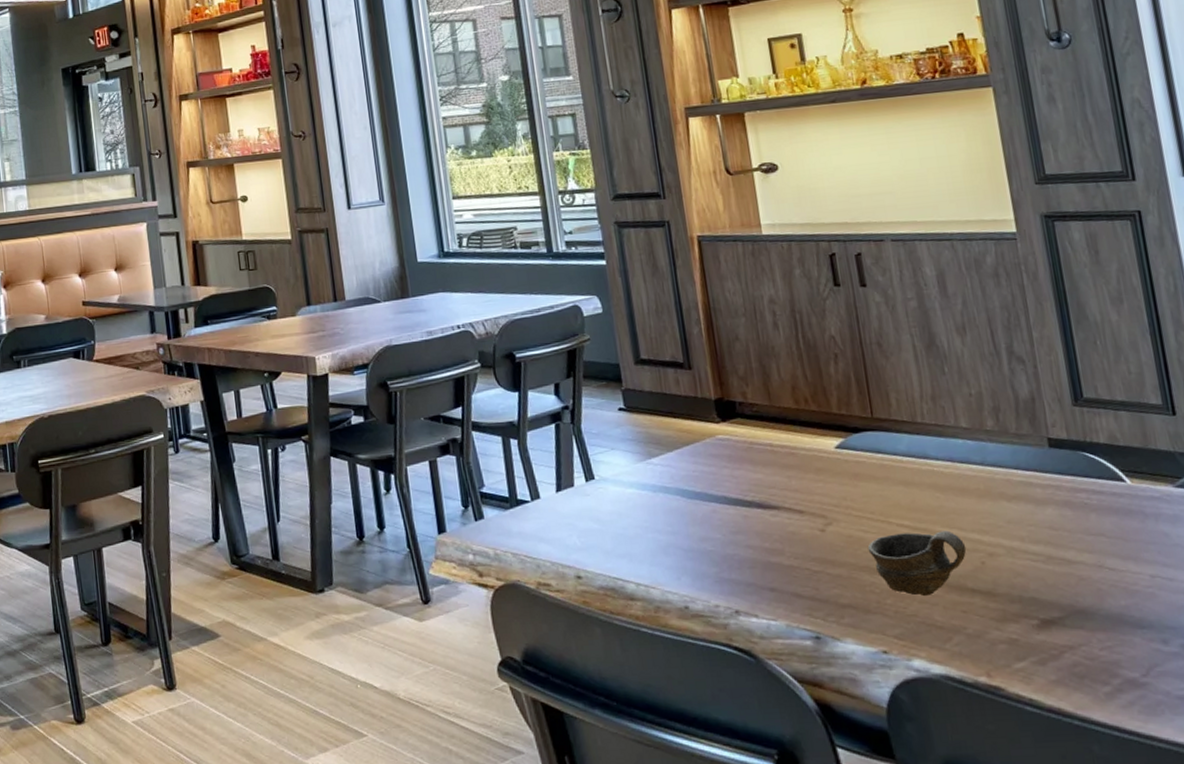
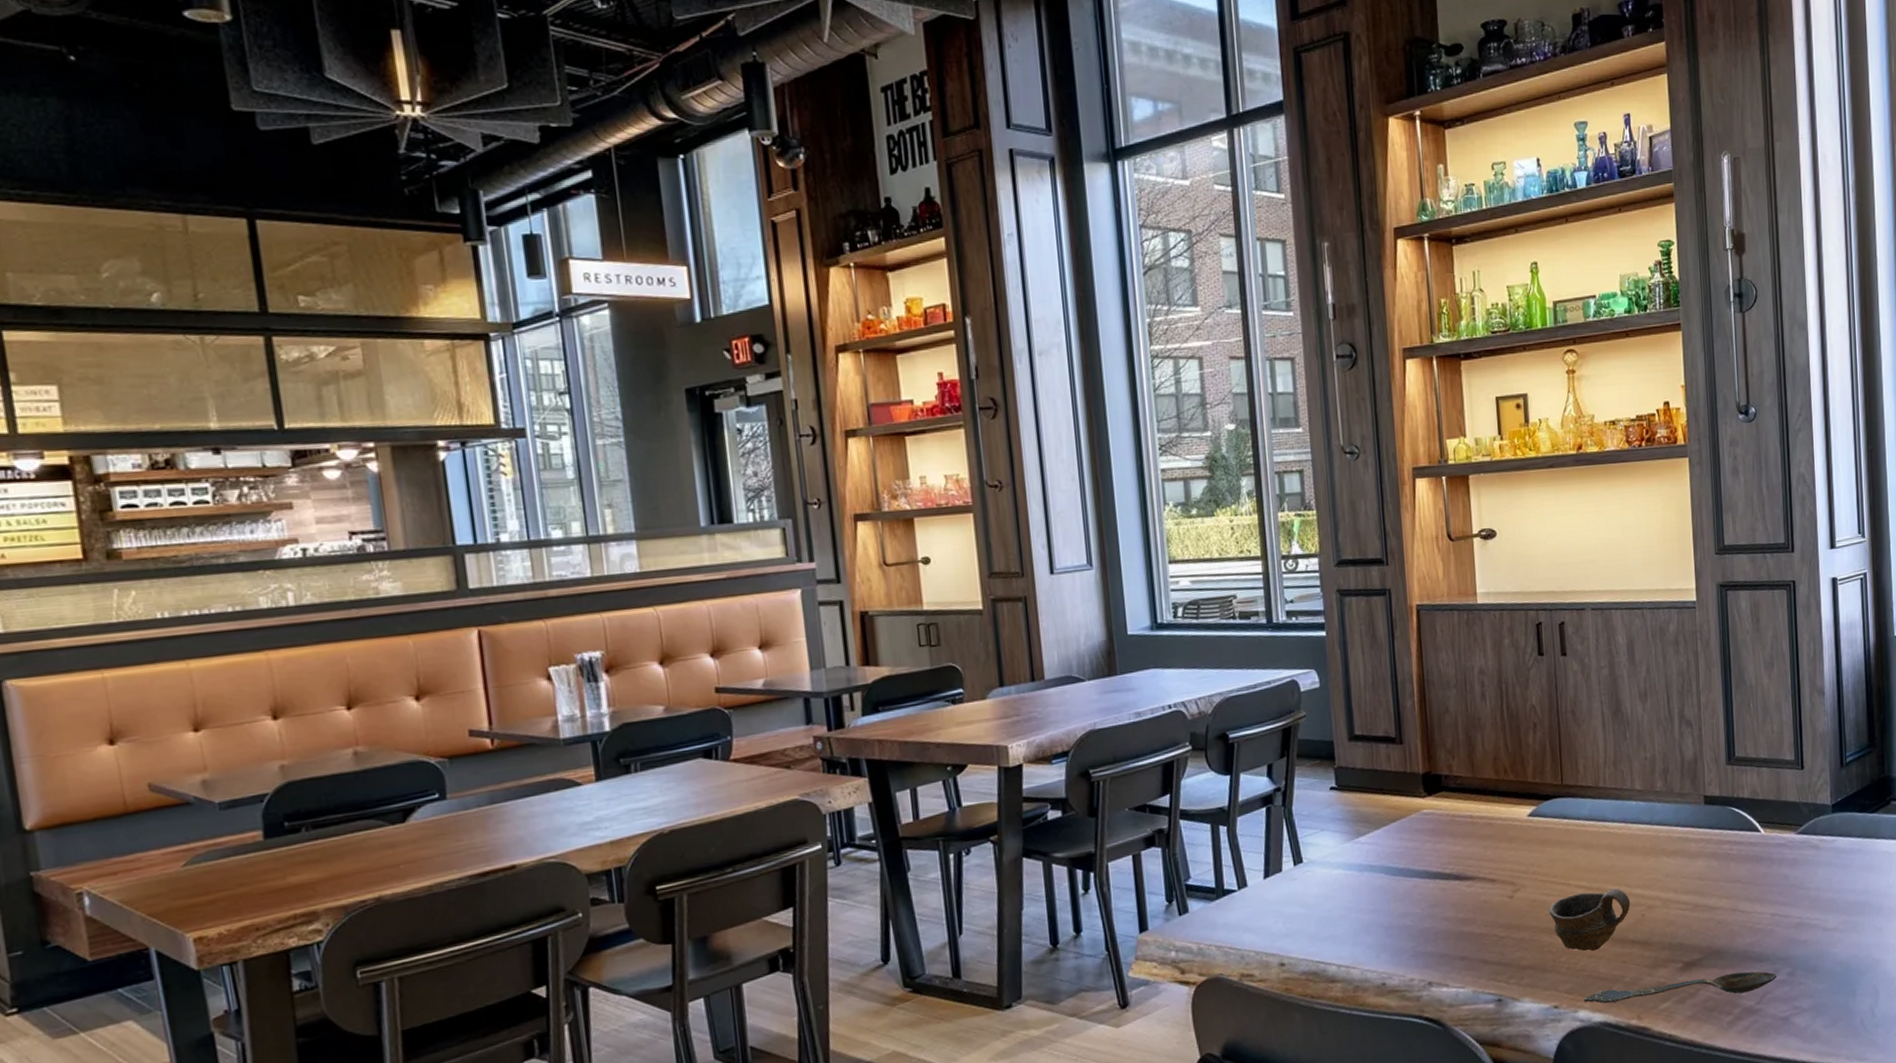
spoon: none [917,637,1167,663] -> present [1583,971,1777,1003]

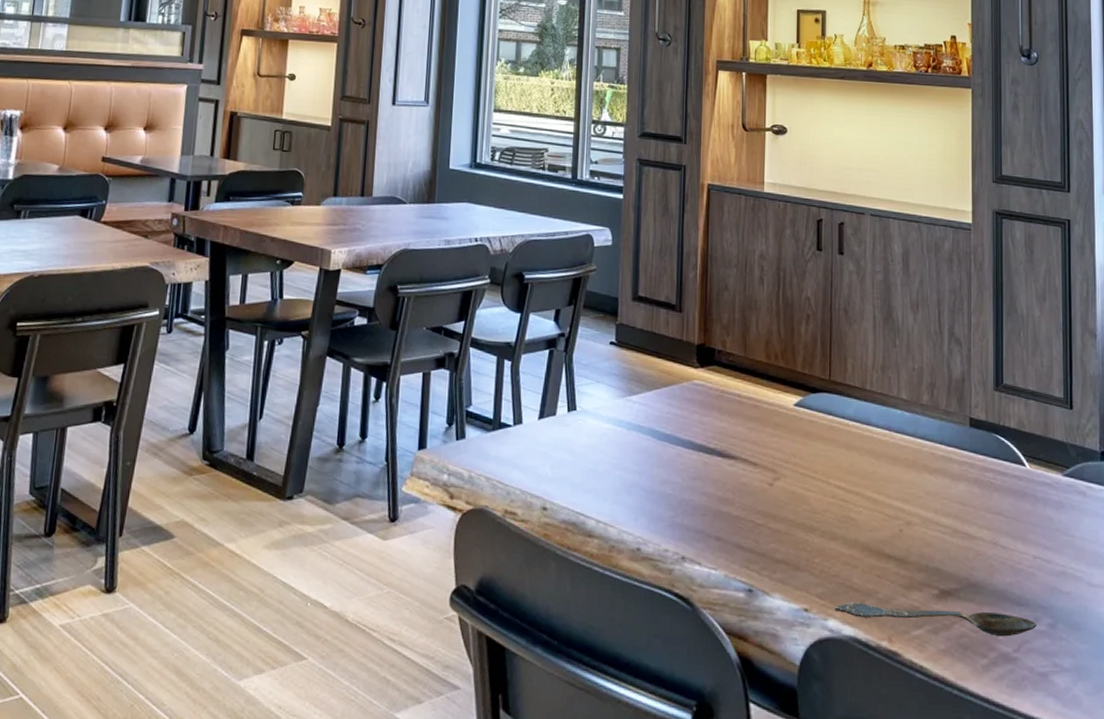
cup: present [1548,888,1631,952] -> none [806,494,889,559]

